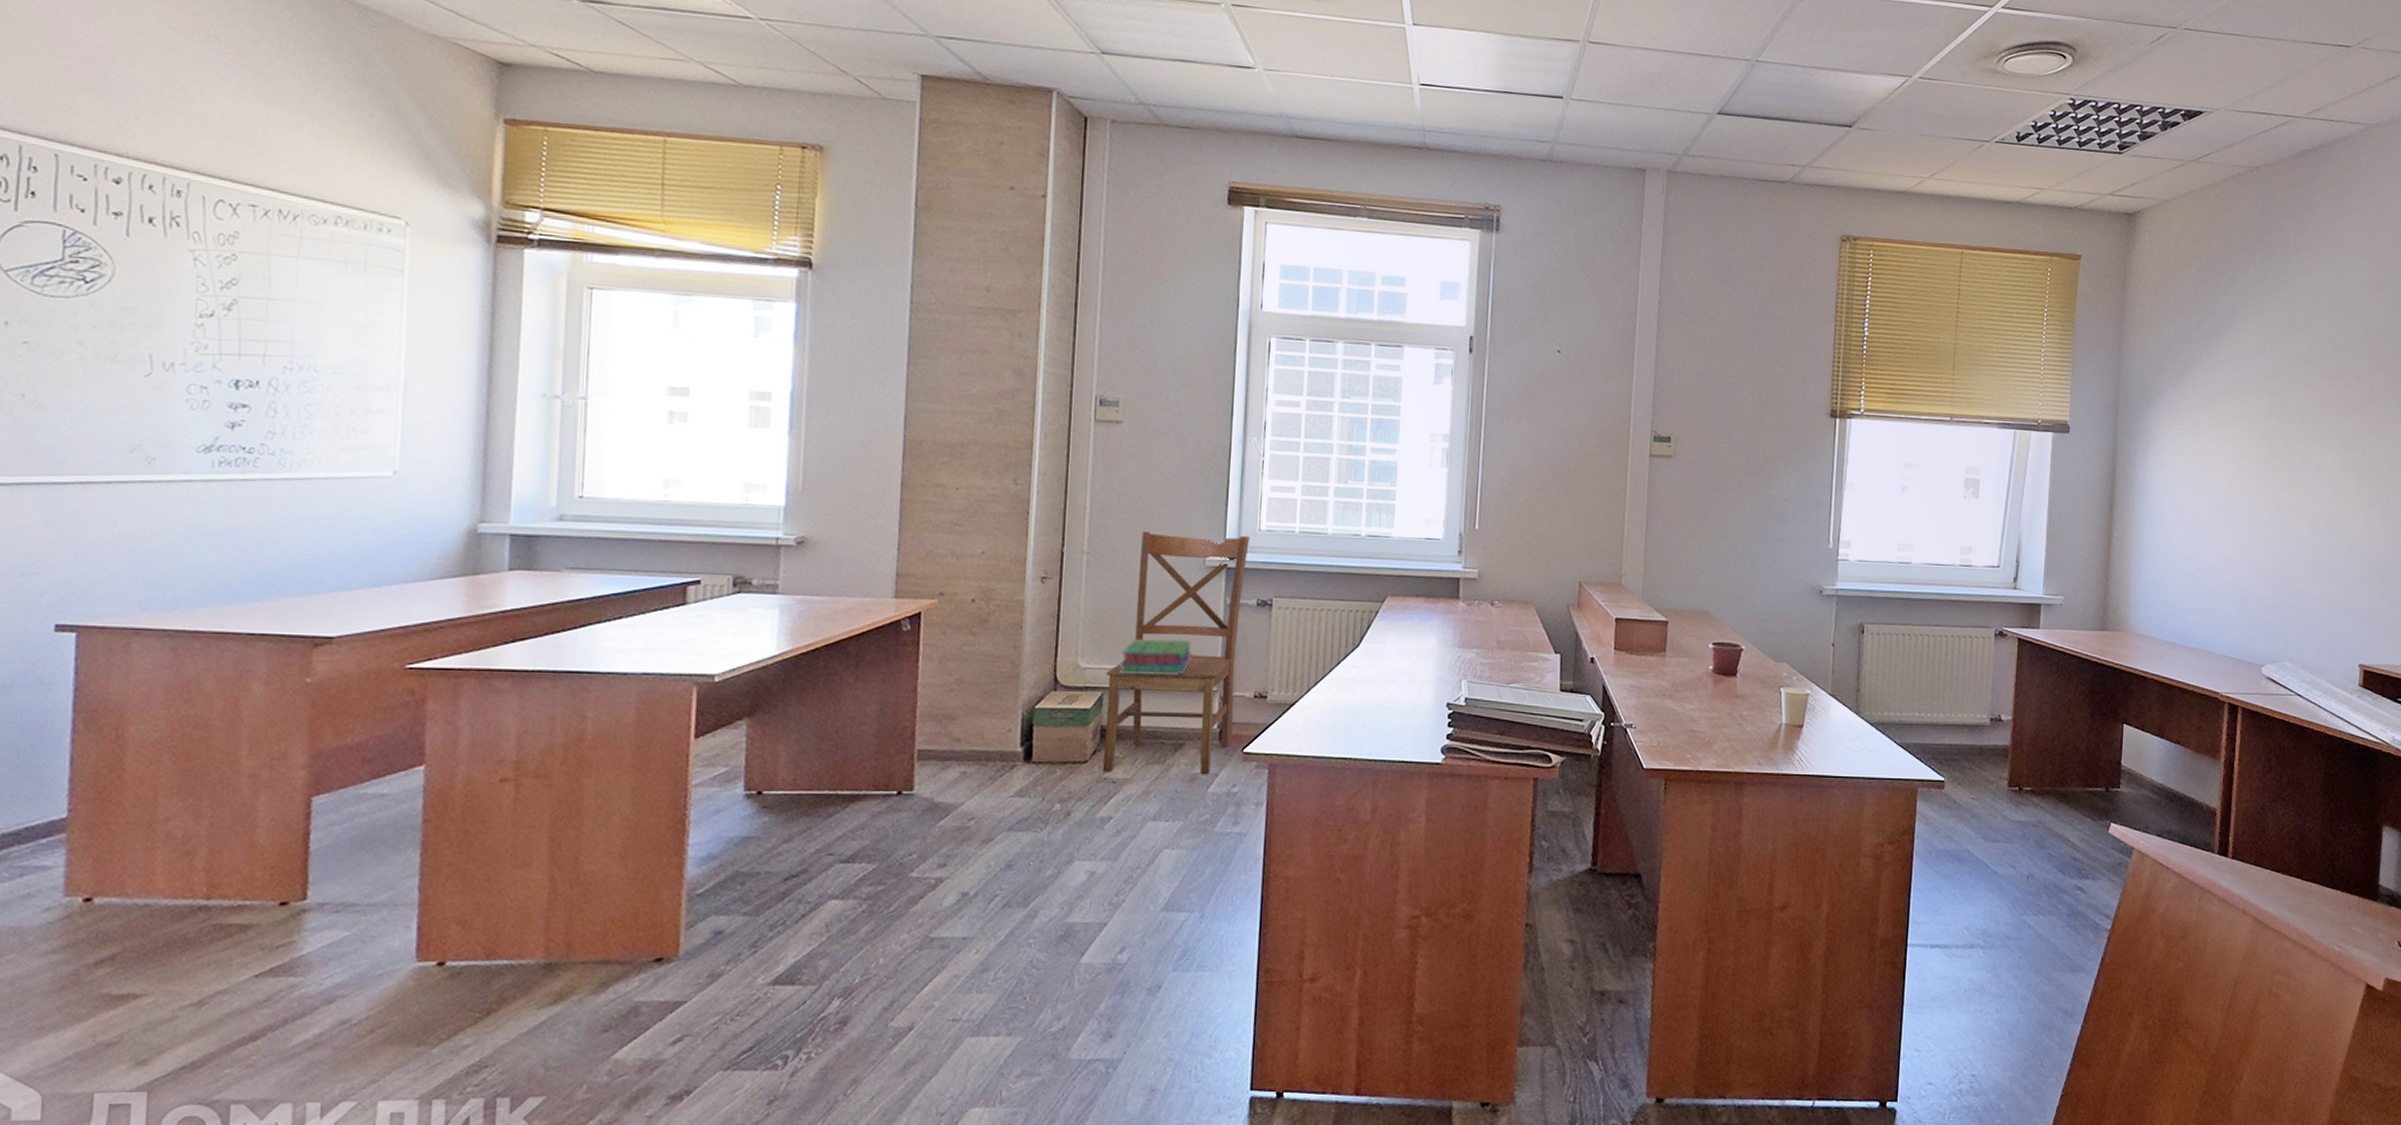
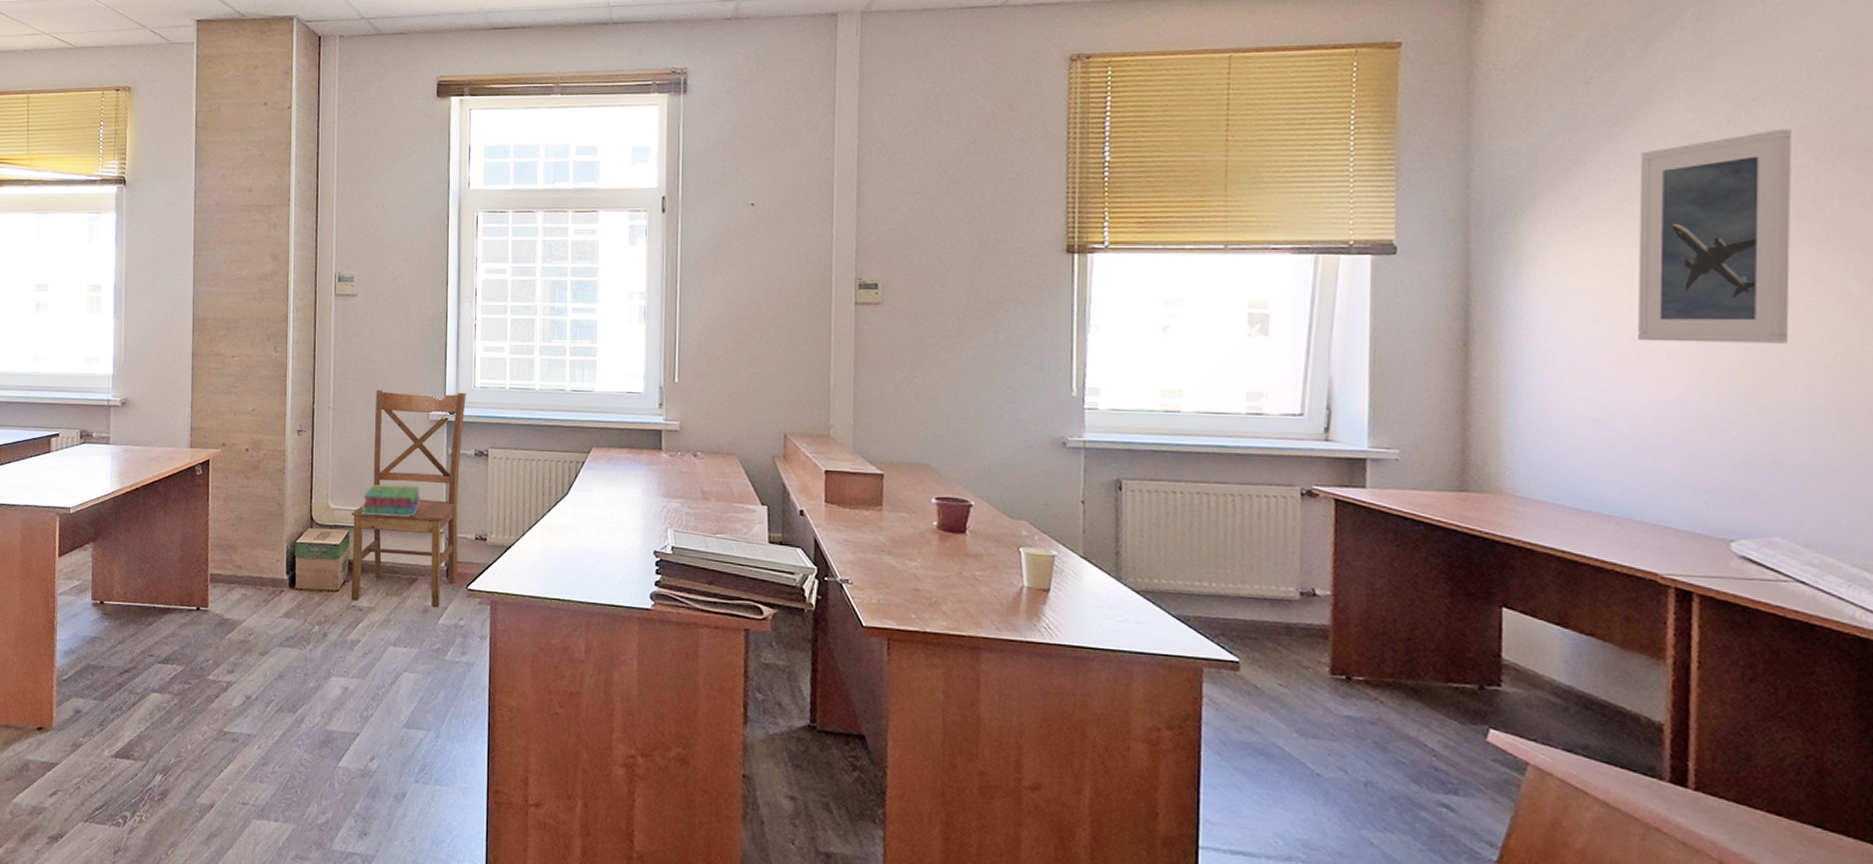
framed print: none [2217,351,2311,515] -> present [1638,129,1791,344]

